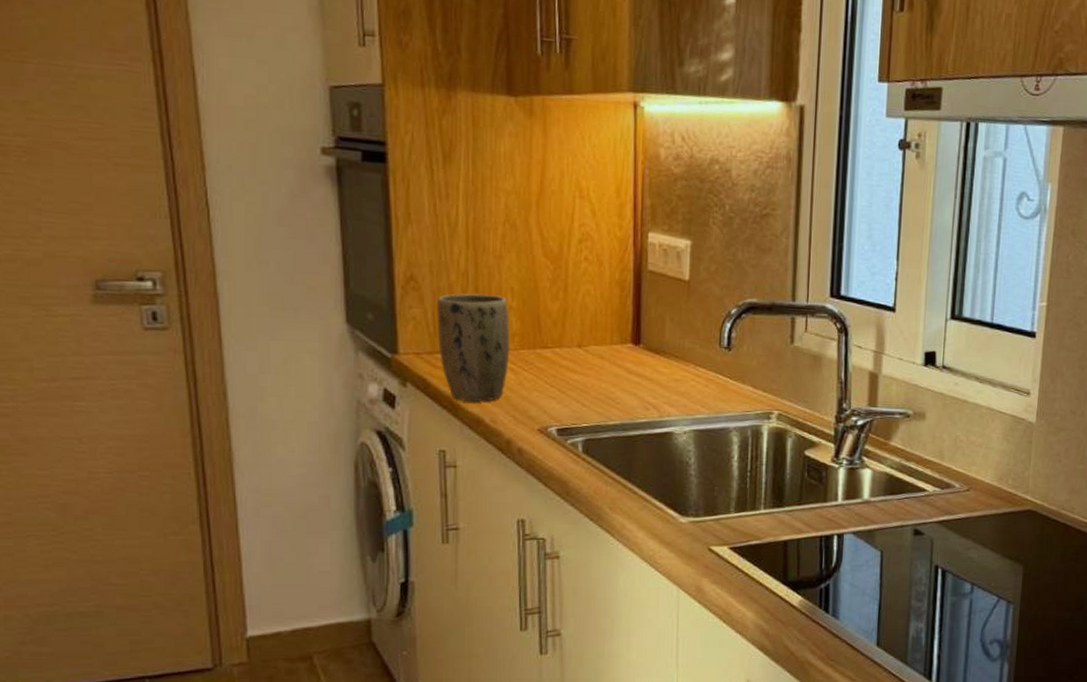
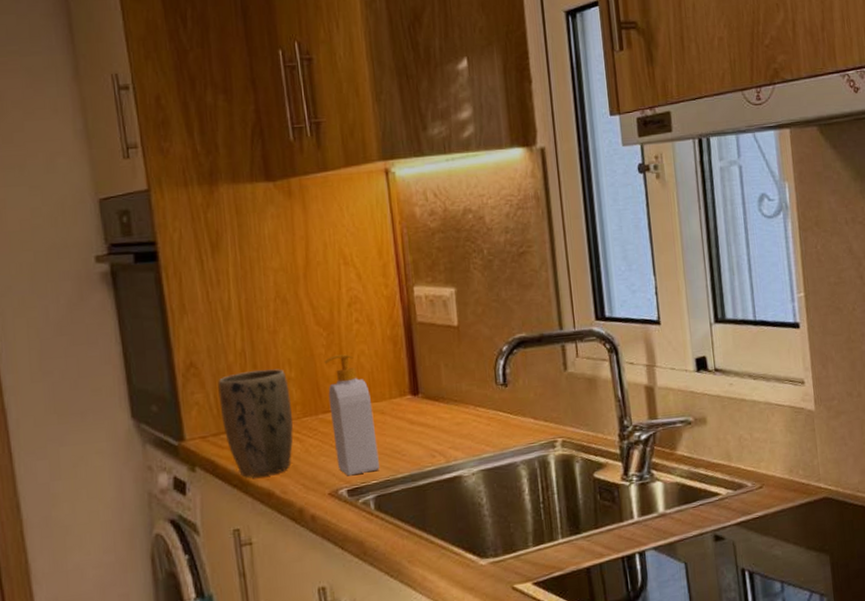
soap bottle: none [548,291,592,416] -> present [324,354,380,476]

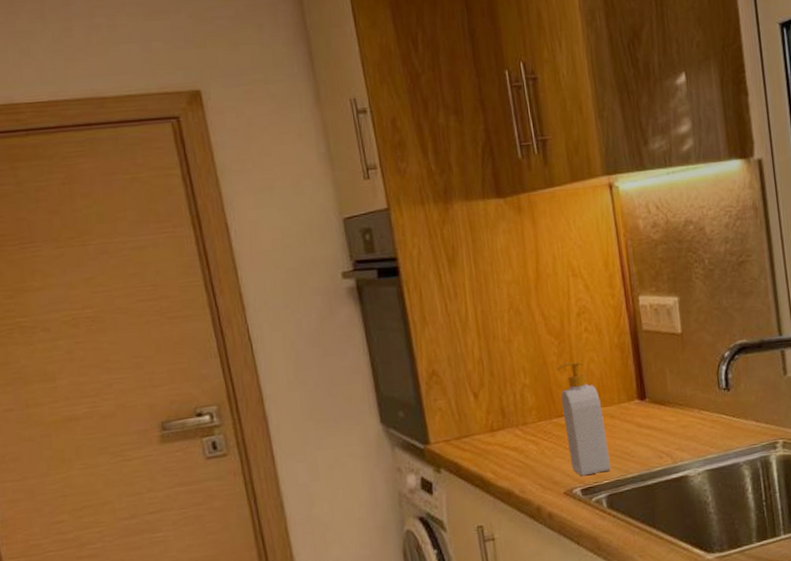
plant pot: present [218,369,294,477] -> none [458,376,530,478]

